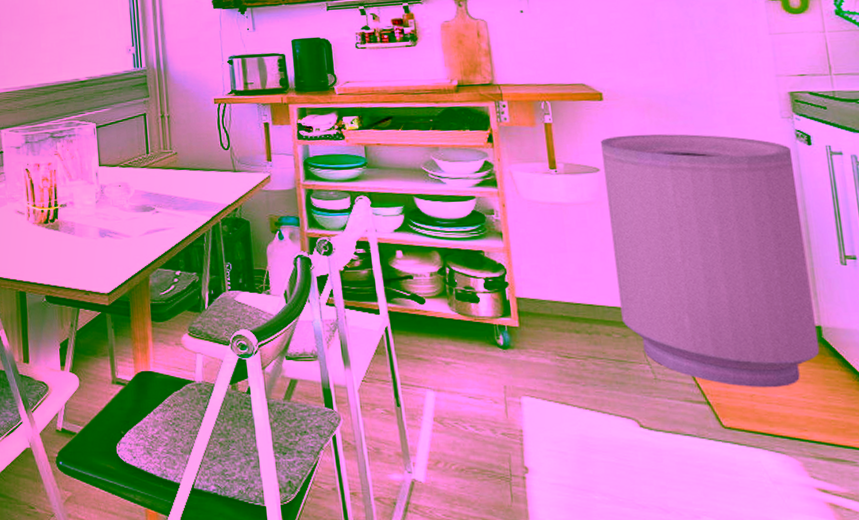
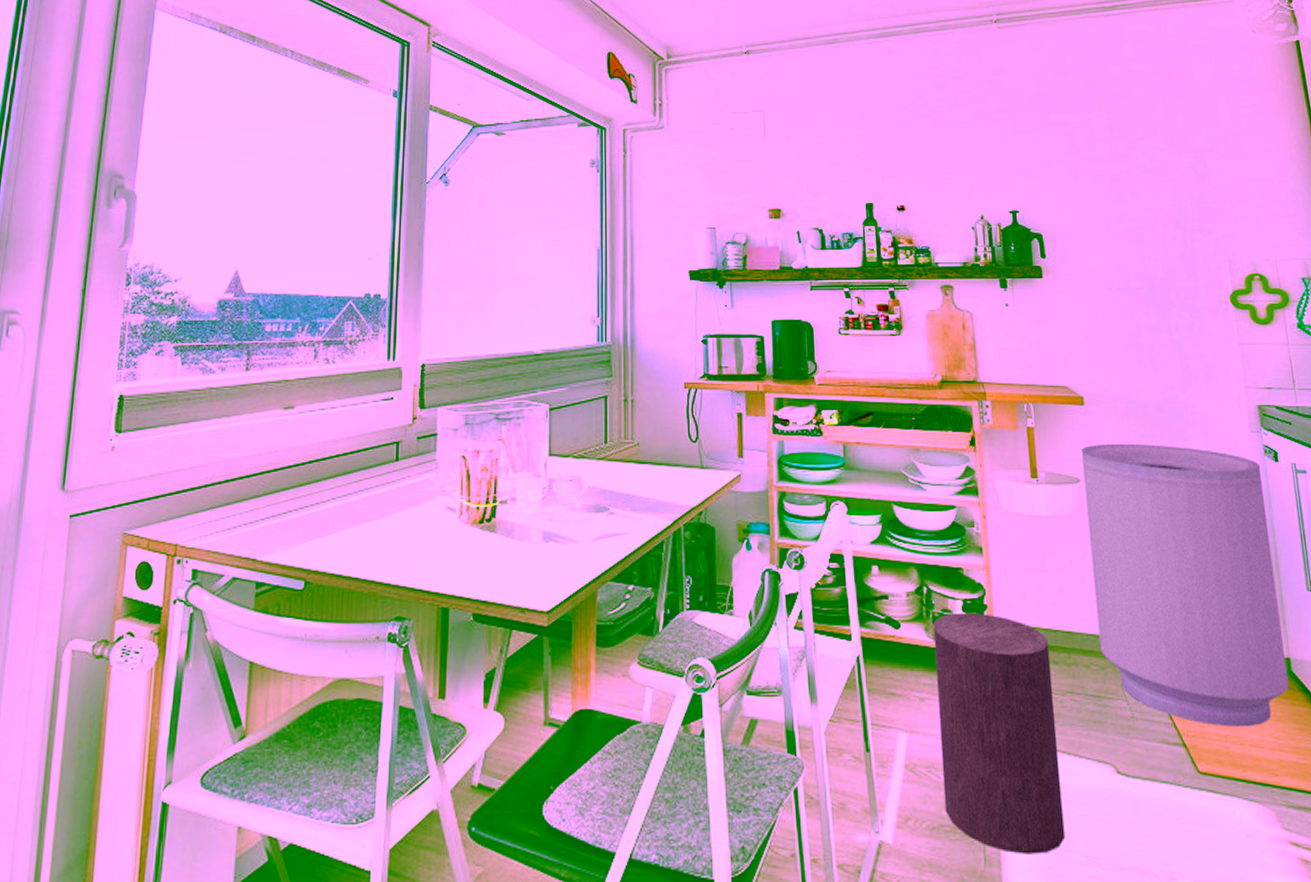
stool: none [456,289,589,493] -> present [933,612,1066,855]

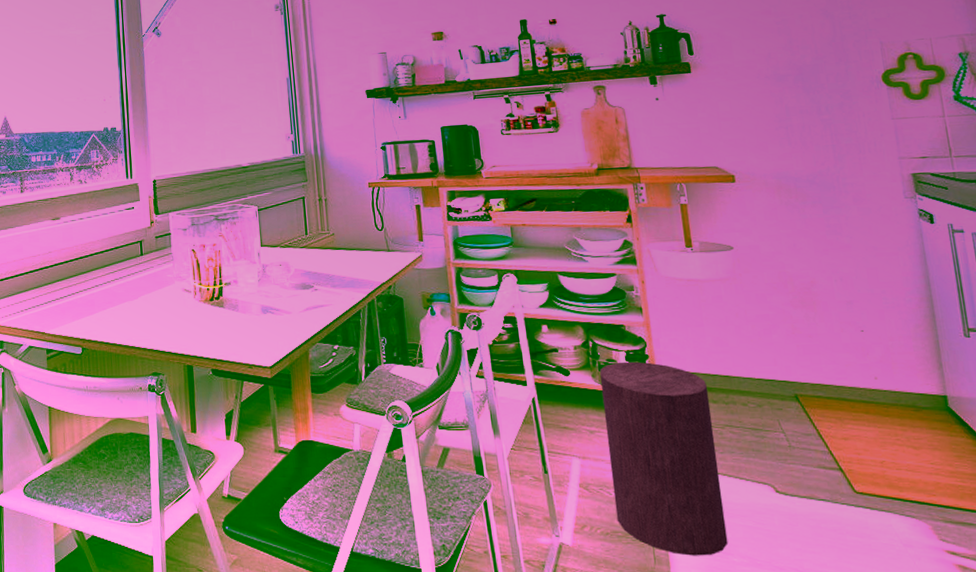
trash can: present [1082,443,1289,728] -> none [734,213,946,455]

